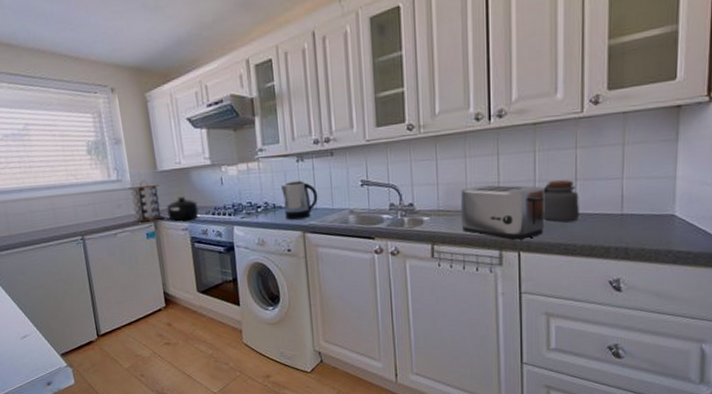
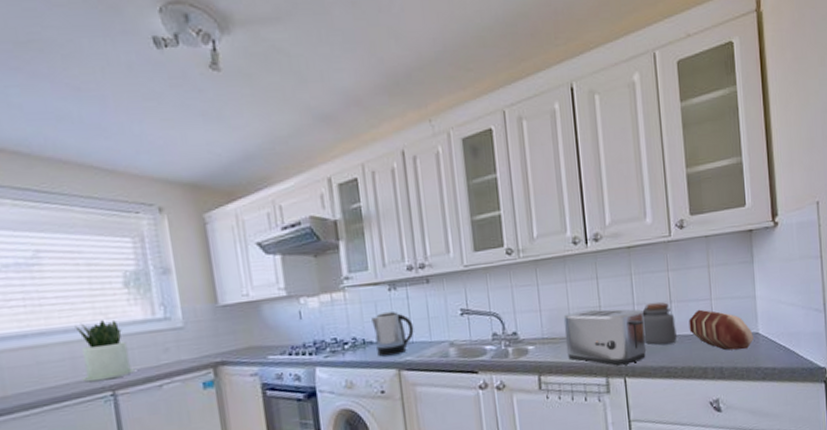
planter: none [54,180,97,228] -> present [75,319,135,383]
spice rack: present [128,179,164,223] -> none [178,316,227,370]
saucepan: present [166,196,199,222] -> none [230,335,272,367]
bread loaf: none [594,188,668,232] -> present [688,309,754,350]

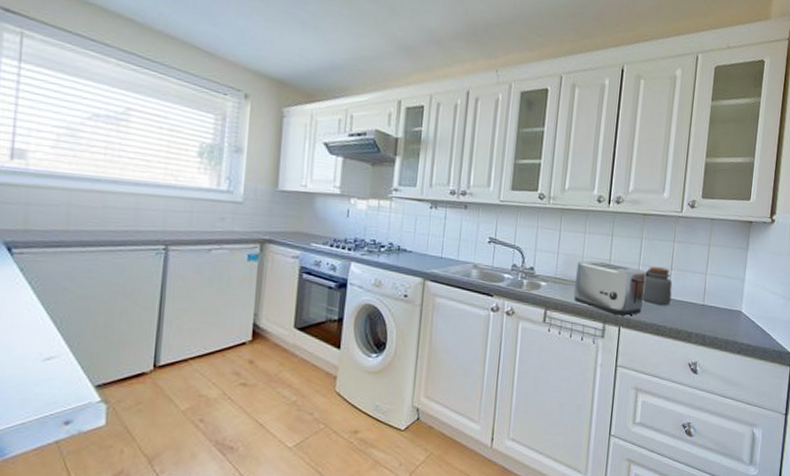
planter: present [75,319,135,383] -> none [140,179,190,236]
kettle: present [371,311,414,357] -> none [408,225,445,266]
bread loaf: present [688,309,754,350] -> none [683,280,737,324]

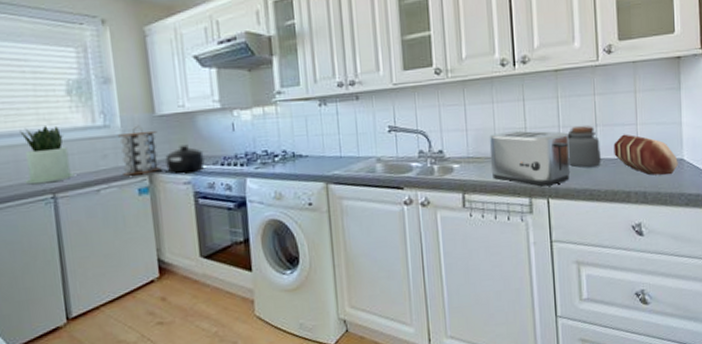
planter: none [140,179,190,236] -> present [19,125,75,185]
spice rack: none [236,196,277,243] -> present [117,125,162,176]
saucepan: none [279,221,316,249] -> present [165,144,205,175]
bread loaf: none [683,280,737,324] -> present [613,134,678,176]

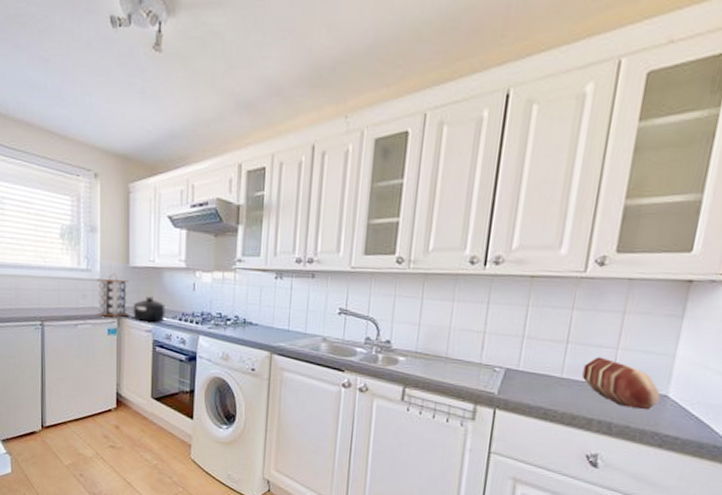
planter: present [19,125,75,185] -> none [21,262,59,312]
toaster: present [489,130,571,188] -> none [437,332,533,397]
jar: present [567,126,601,168] -> none [526,340,568,386]

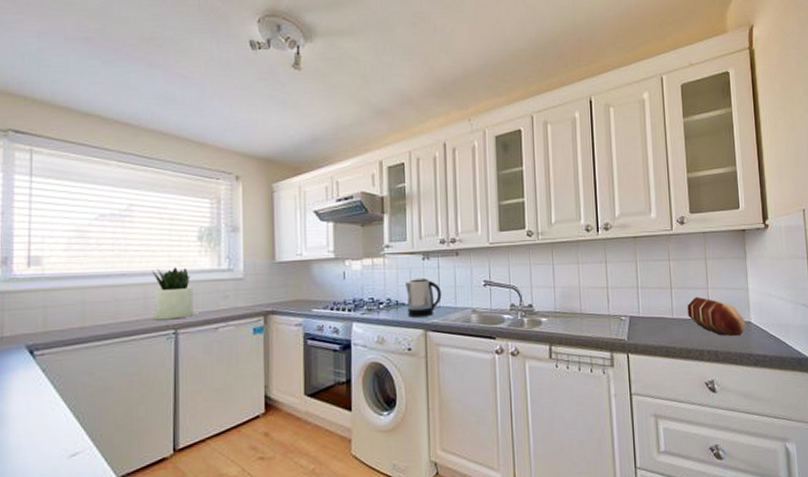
planter: none [21,262,59,312] -> present [150,267,197,321]
spice rack: present [96,273,129,318] -> none [239,270,276,316]
saucepan: present [133,296,166,323] -> none [281,289,316,317]
kettle: none [255,297,292,340] -> present [406,277,442,318]

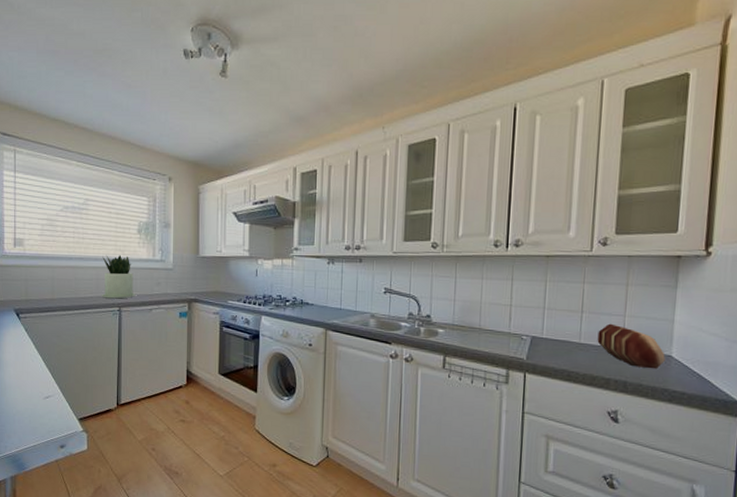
kettle: present [406,277,442,318] -> none [310,280,343,317]

